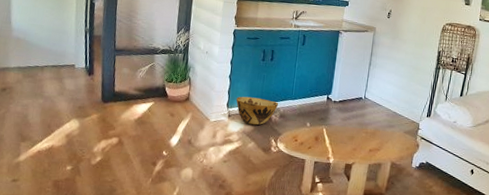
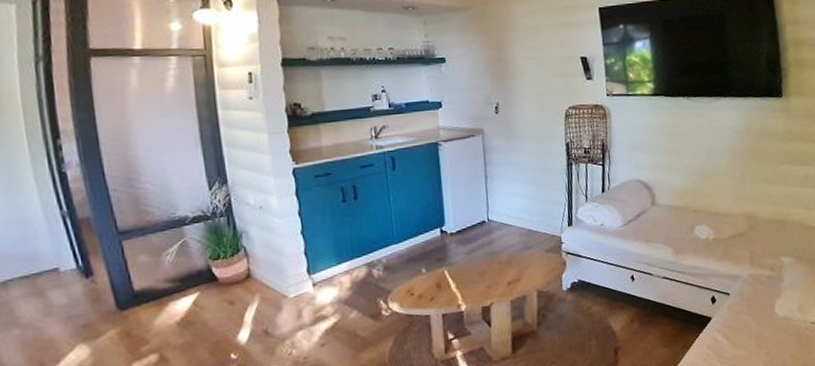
woven basket: present [236,96,279,126] -> none [318,251,379,290]

